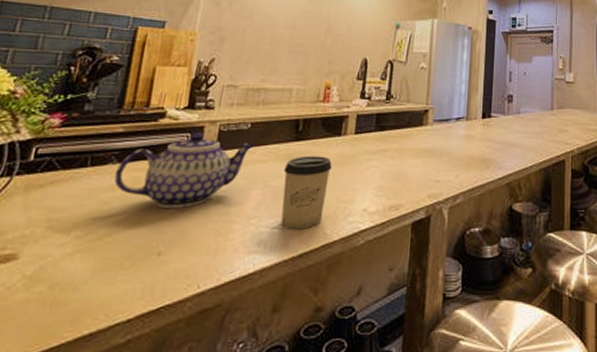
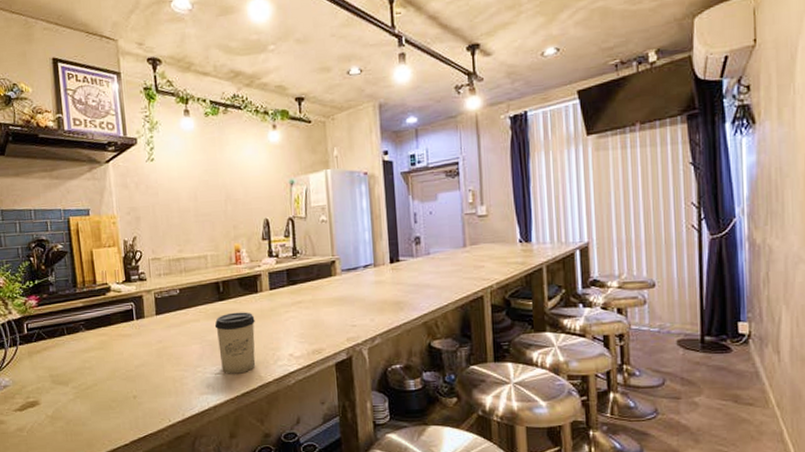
teapot: present [114,131,255,209] -> none [86,300,186,364]

